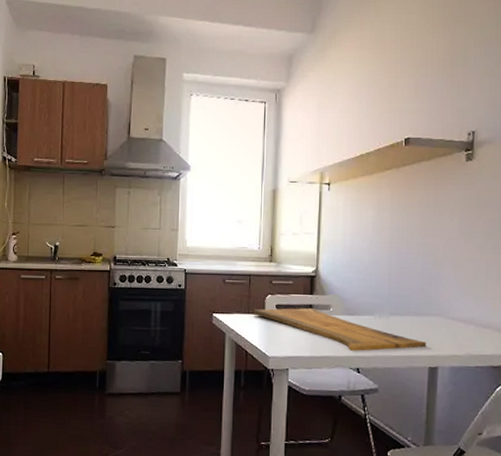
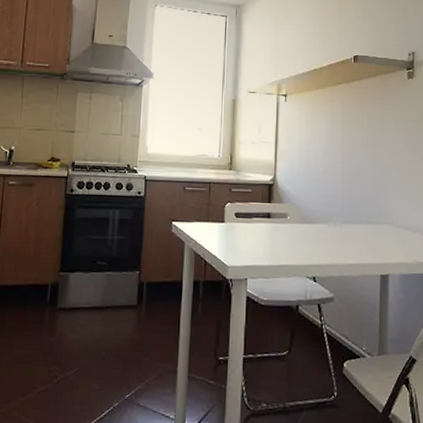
cutting board: present [253,308,427,351] -> none [213,216,378,260]

